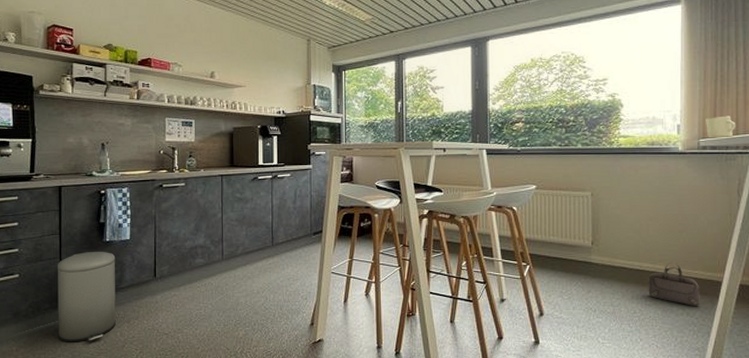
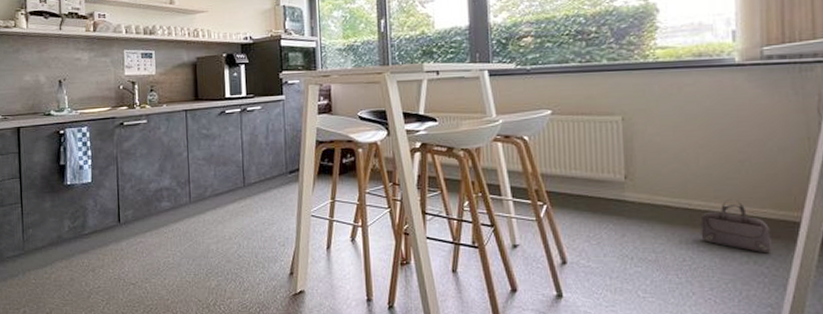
pedal bin: present [57,251,116,342] -> none [18,195,81,292]
cup: present [706,115,736,138] -> none [770,16,813,45]

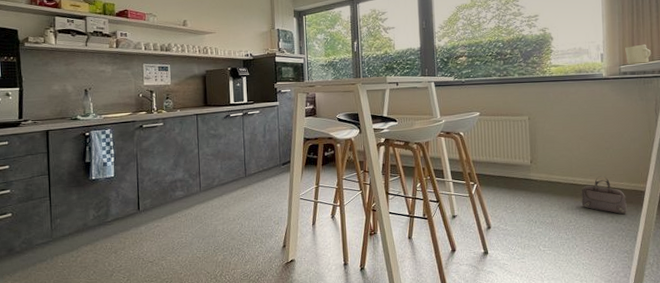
cup: none [770,16,813,45] -> present [625,44,652,65]

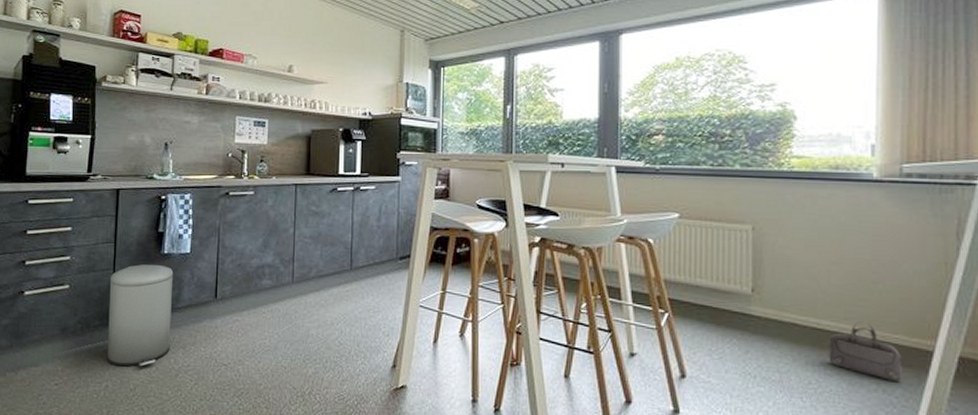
pedal bin: none [47,188,104,274] -> present [107,264,174,367]
cup: present [625,44,652,65] -> none [911,135,955,164]

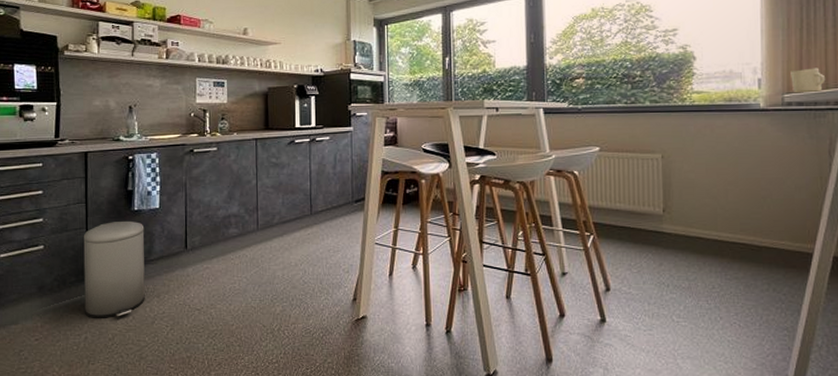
handbag: present [828,321,904,383] -> none [728,232,789,282]
cup: none [911,135,955,164] -> present [790,67,826,93]

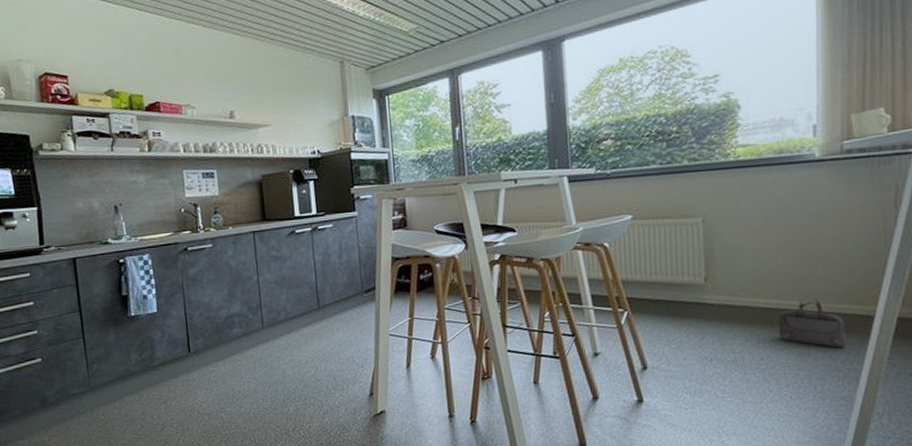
pedal bin: present [83,220,145,318] -> none [81,327,152,429]
handbag: none [728,232,789,282] -> present [778,296,847,349]

